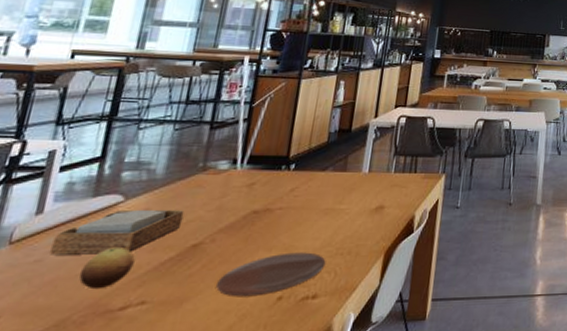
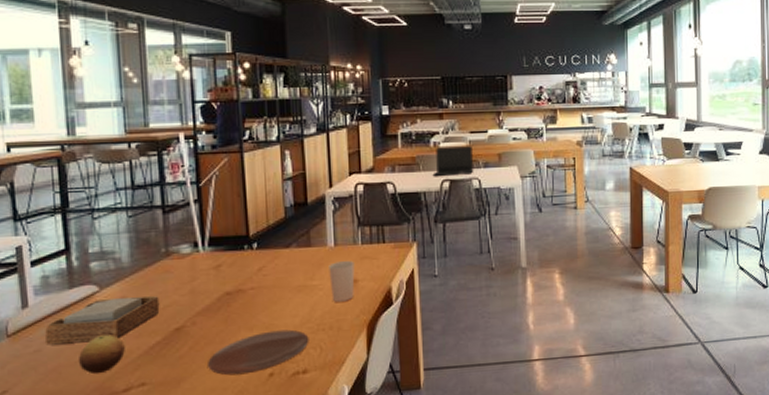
cup: none [356,187,384,227] -> present [329,260,355,302]
laptop: none [469,90,508,117] -> present [432,146,474,177]

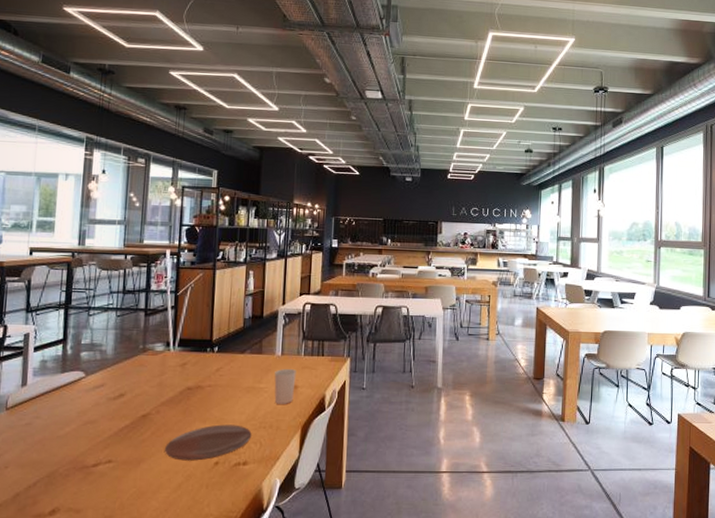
napkin holder: present [44,295,160,345] -> none [35,384,133,420]
fruit: present [78,335,125,375] -> none [59,415,99,449]
laptop: present [432,146,474,177] -> none [369,277,404,304]

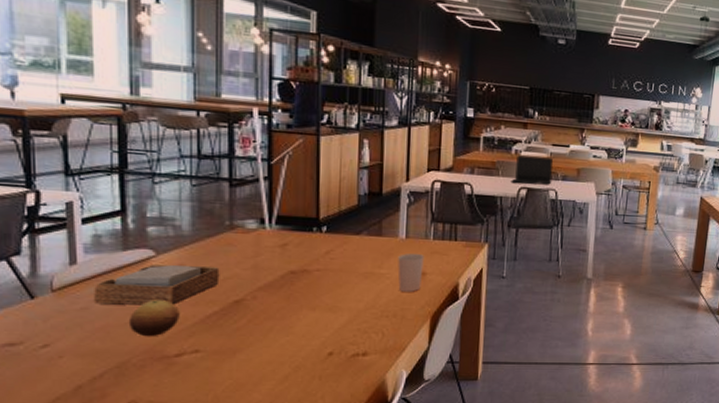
napkin holder: none [35,384,133,420] -> present [93,264,220,305]
fruit: none [59,415,99,449] -> present [128,300,180,337]
plate: present [165,424,252,461] -> none [266,312,372,351]
laptop: none [369,277,404,304] -> present [511,155,553,186]

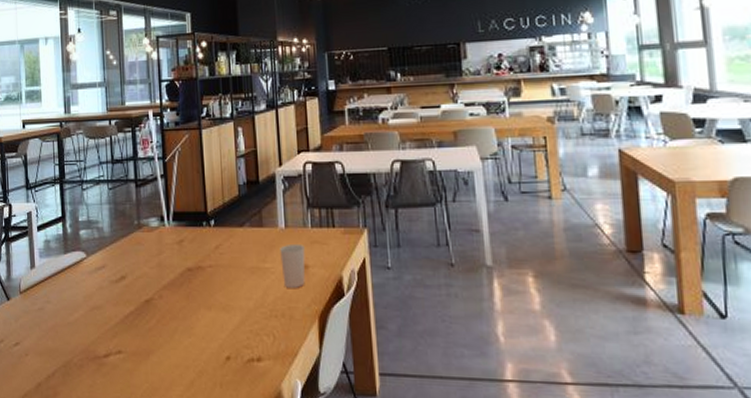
napkin holder: present [93,264,220,305] -> none [46,265,133,306]
fruit: present [128,300,180,337] -> none [70,300,106,337]
laptop: present [511,155,553,186] -> none [382,123,427,157]

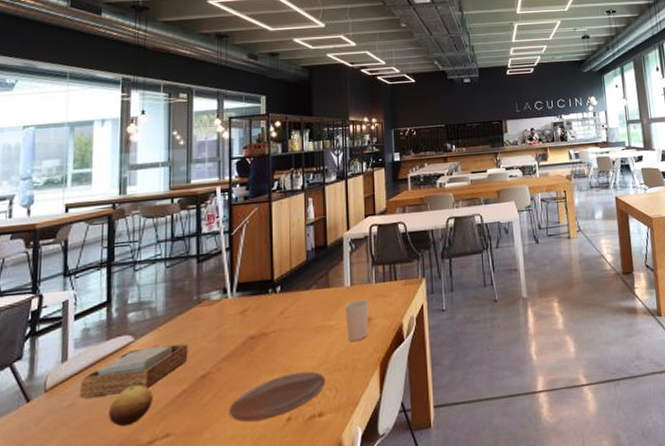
napkin holder: none [46,265,133,306] -> present [79,343,188,399]
fruit: none [70,300,106,337] -> present [108,385,153,427]
plate: none [172,312,263,355] -> present [230,371,326,423]

